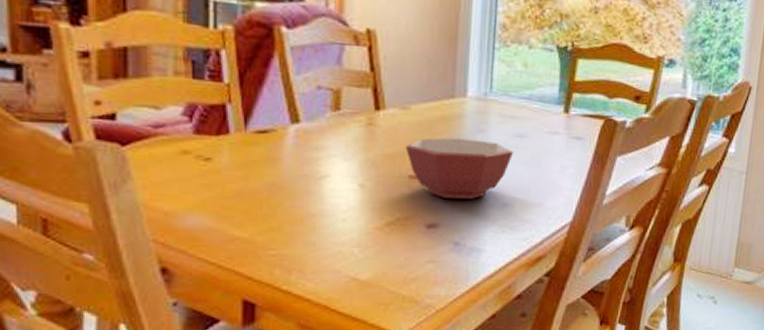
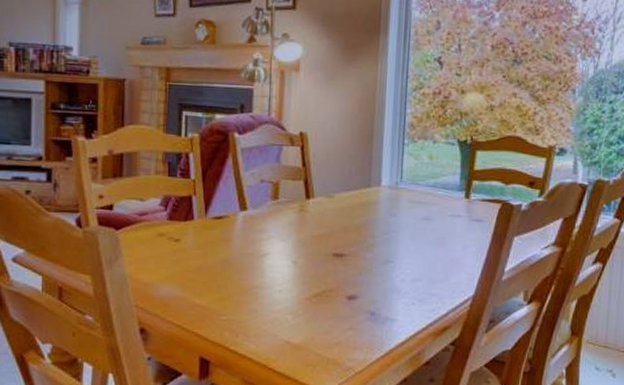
bowl: present [405,138,513,199] -> none [330,221,421,274]

